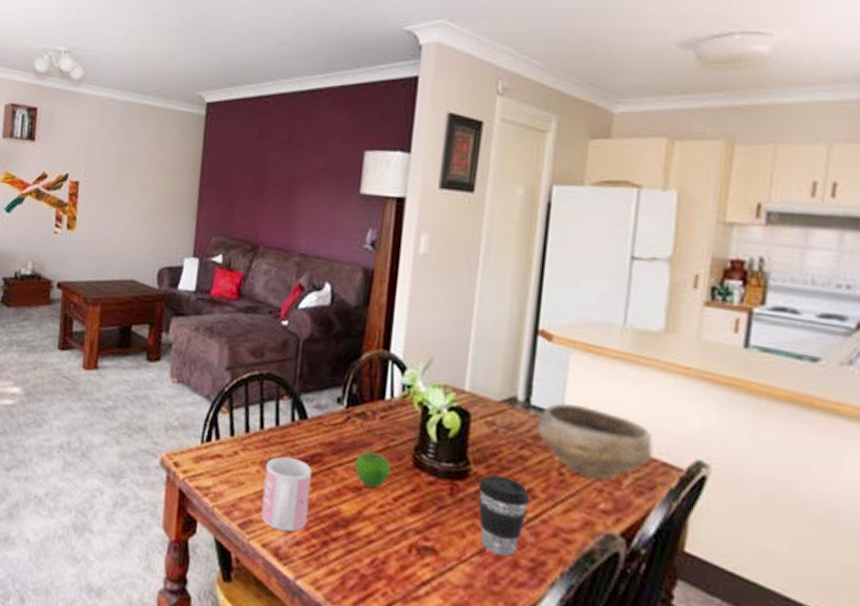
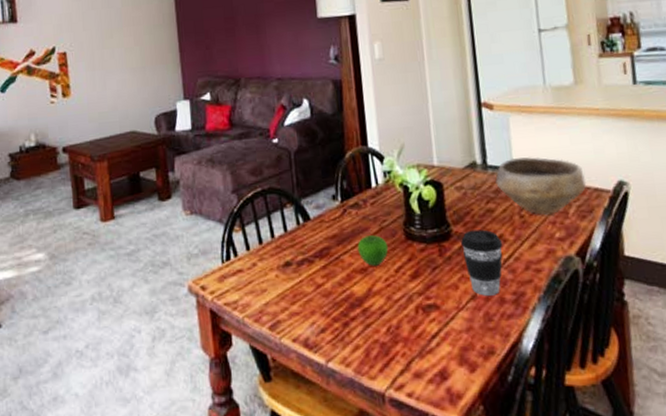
mug: present [260,456,313,532] -> none [282,257,327,324]

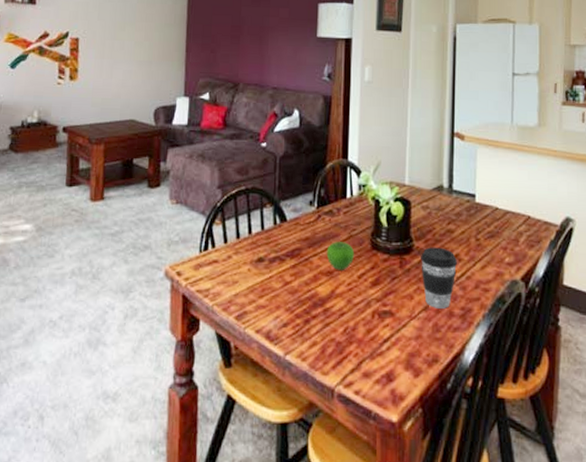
bowl: present [495,157,587,215] -> none [458,185,538,240]

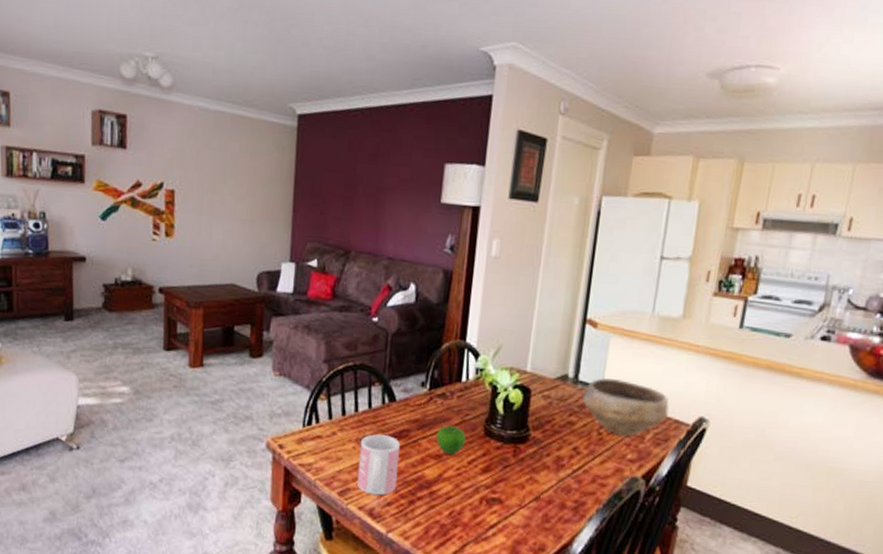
mug: none [253,255,293,317] -> present [357,434,401,496]
coffee cup: present [421,247,458,309] -> none [536,438,576,500]
bowl: none [458,185,538,240] -> present [582,377,669,437]

